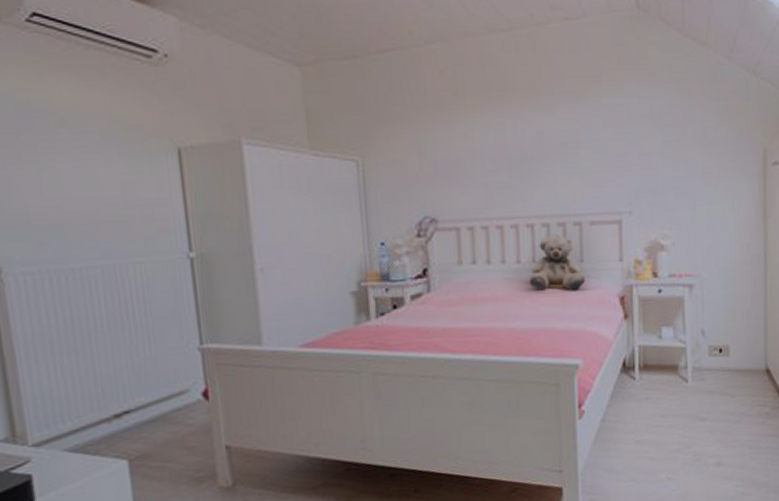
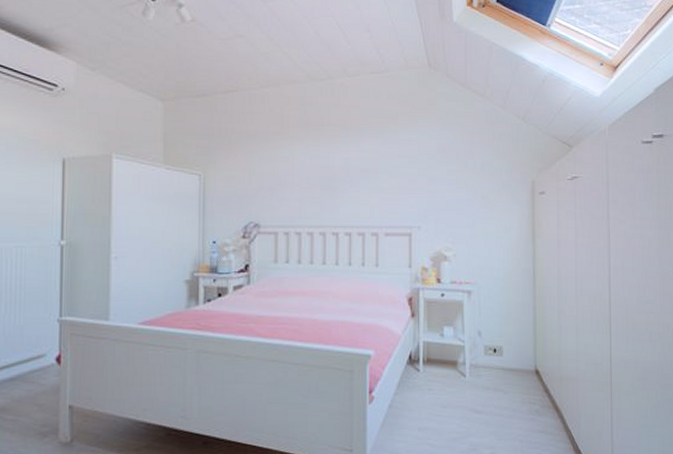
teddy bear: present [528,234,586,291] -> none [332,242,380,291]

